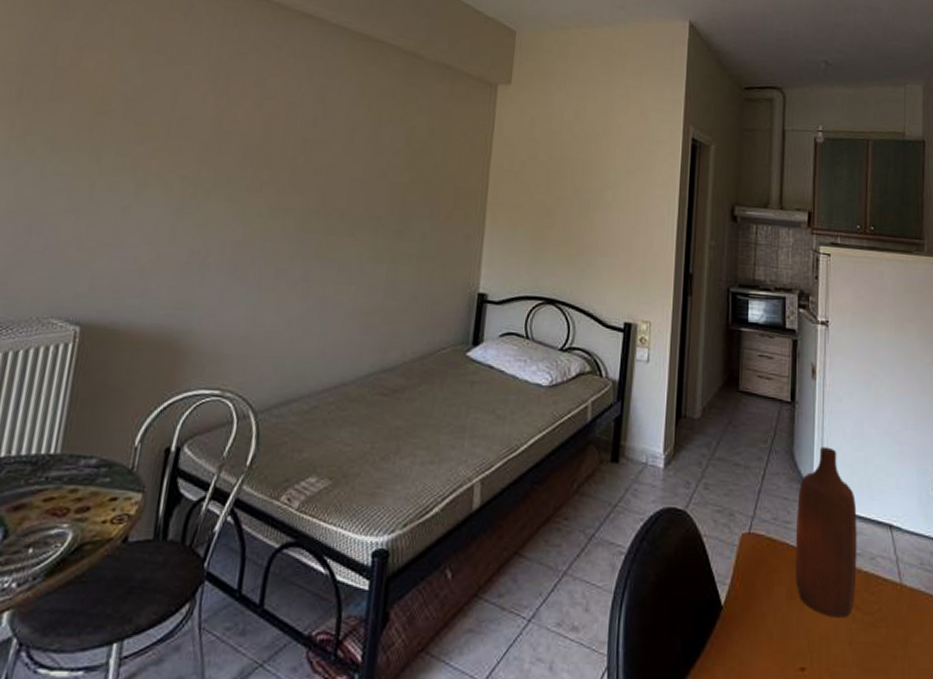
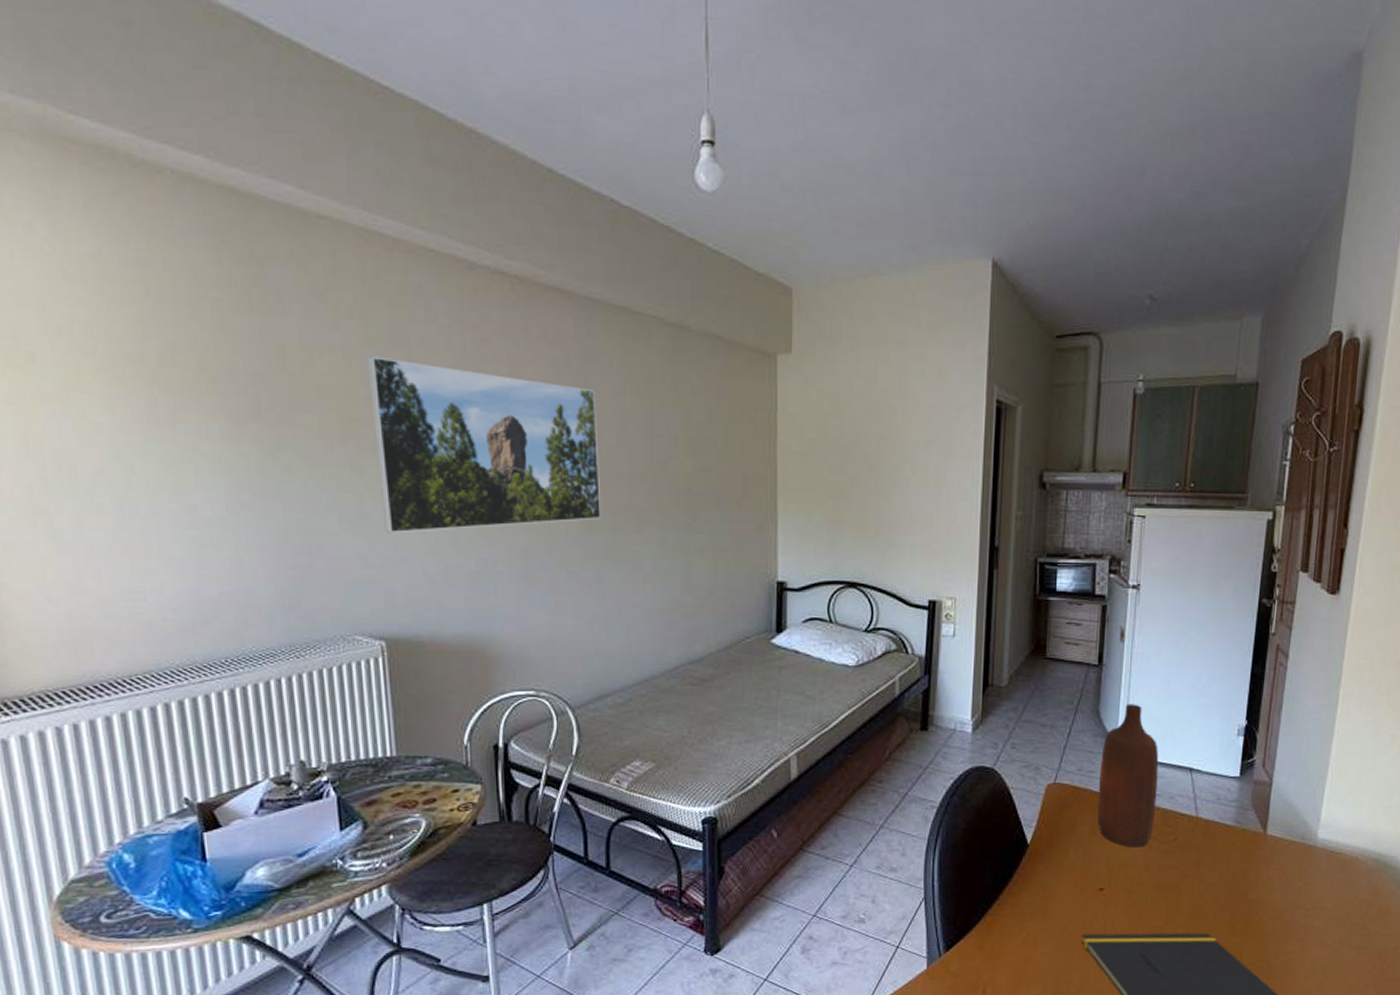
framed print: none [108,58,330,221] -> present [367,356,602,534]

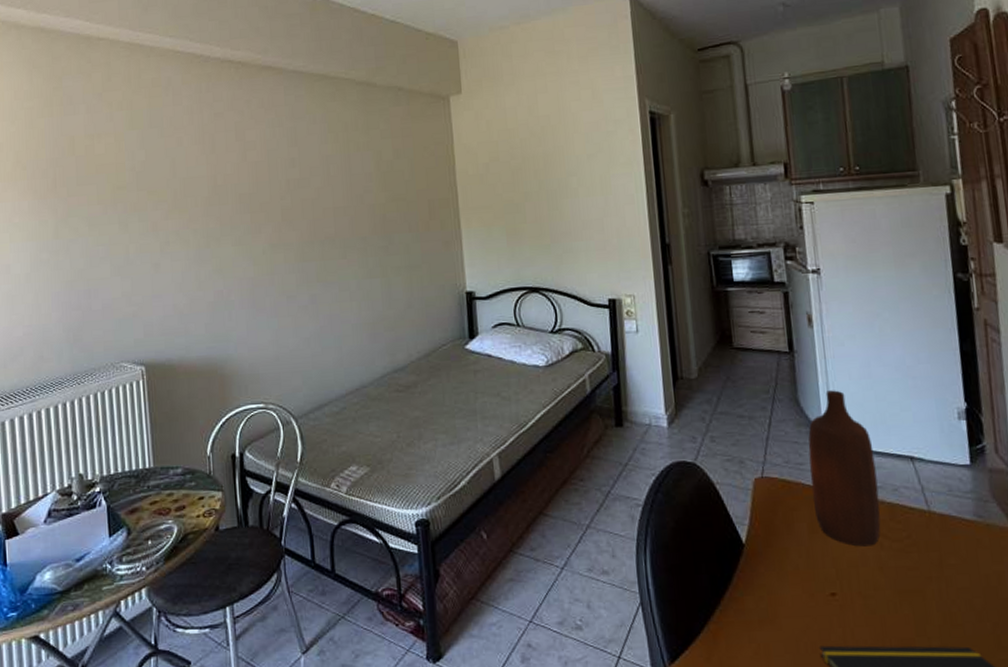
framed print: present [367,356,602,534] -> none [132,136,313,276]

